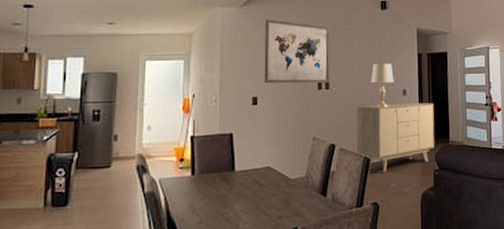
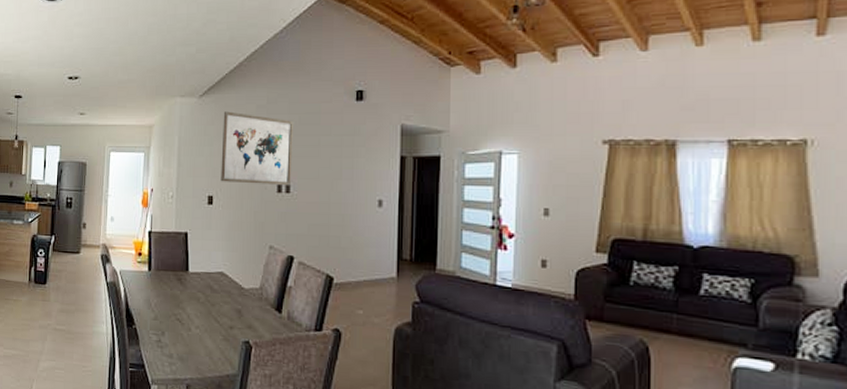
sideboard: present [356,102,435,173] -> none [318,215,418,296]
lamp: present [371,63,394,108] -> none [339,167,368,220]

